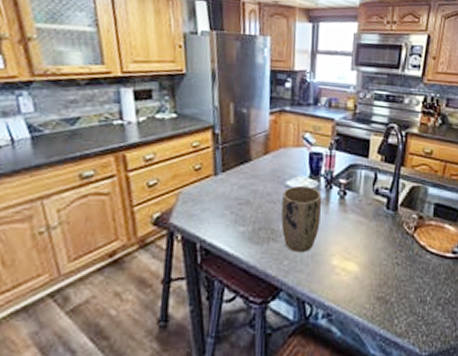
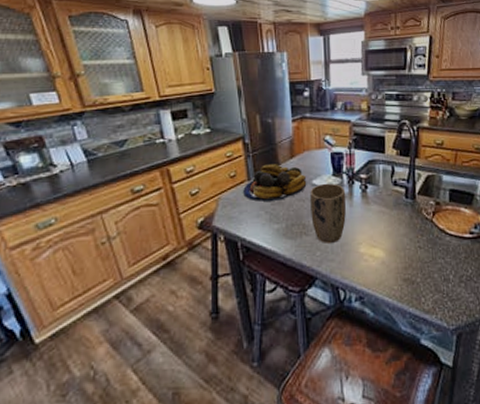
fruit bowl: none [208,159,280,202] -> present [243,164,307,202]

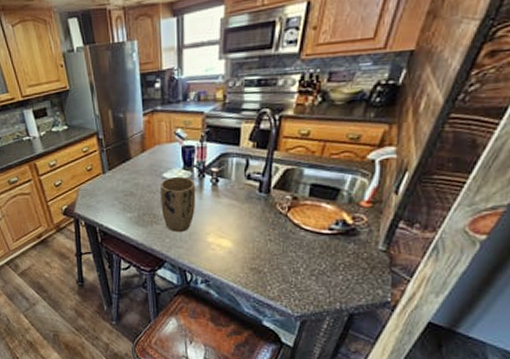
fruit bowl: present [243,164,307,202] -> none [99,158,158,194]

